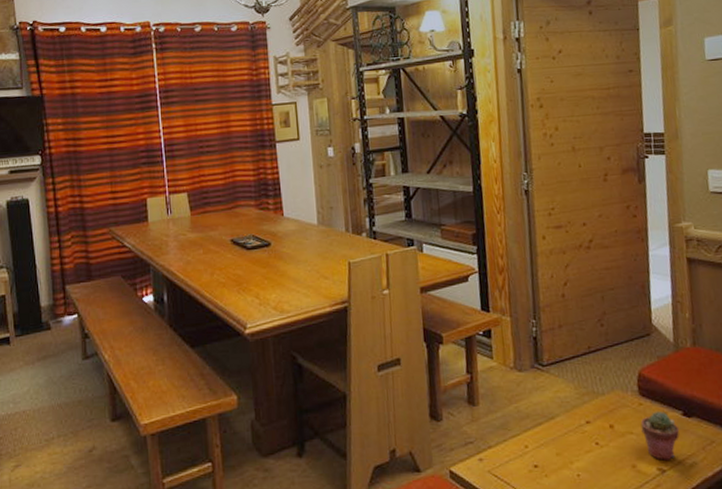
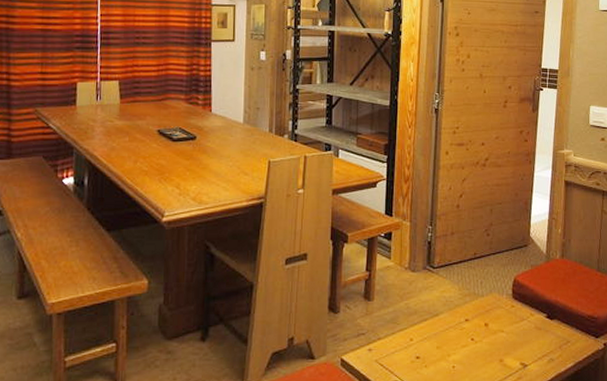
potted succulent: present [640,410,680,461] -> none [511,312,542,356]

